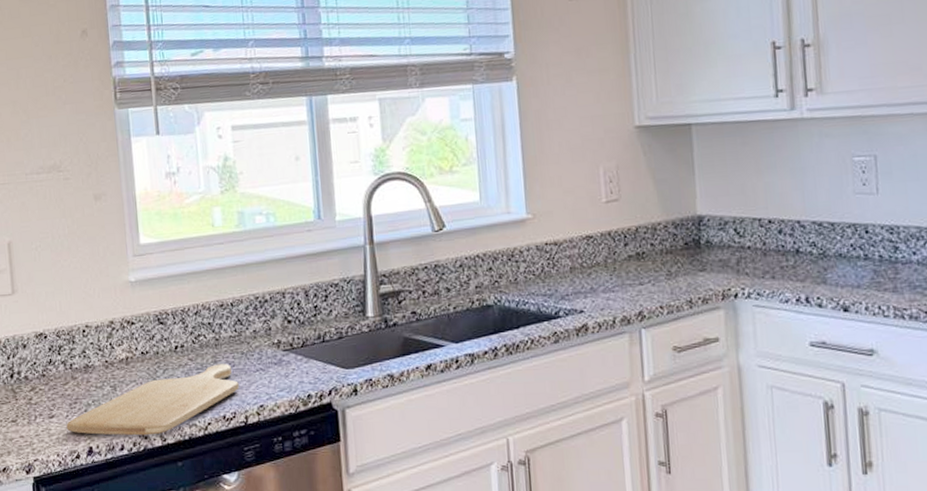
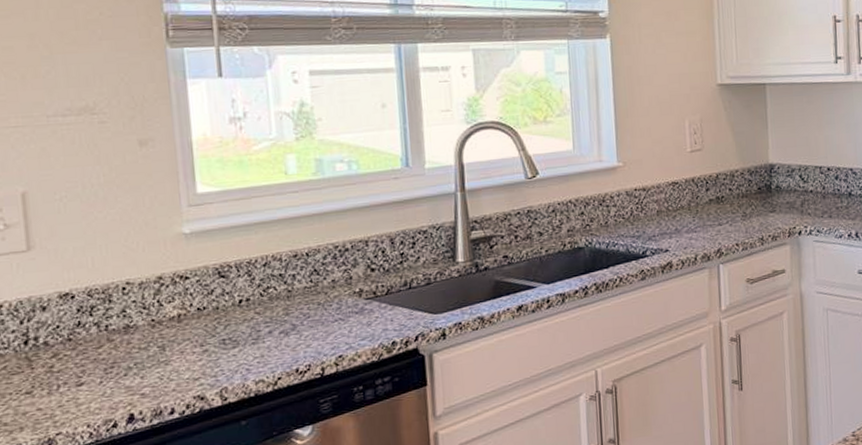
chopping board: present [66,364,239,436] -> none [99,315,315,401]

